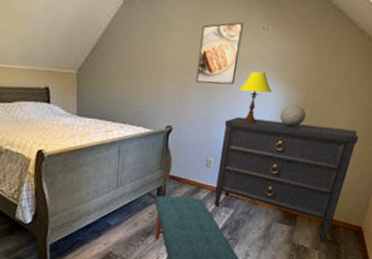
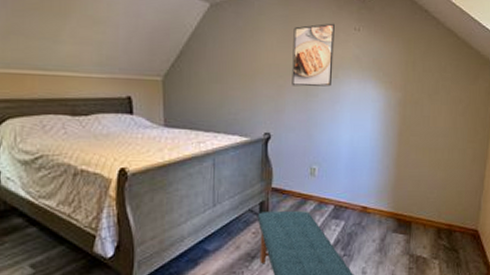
dresser: present [214,117,358,241] -> none [322,119,460,249]
table lamp: present [238,71,272,123] -> none [336,72,370,126]
decorative sphere: present [279,105,306,127] -> none [381,105,407,127]

